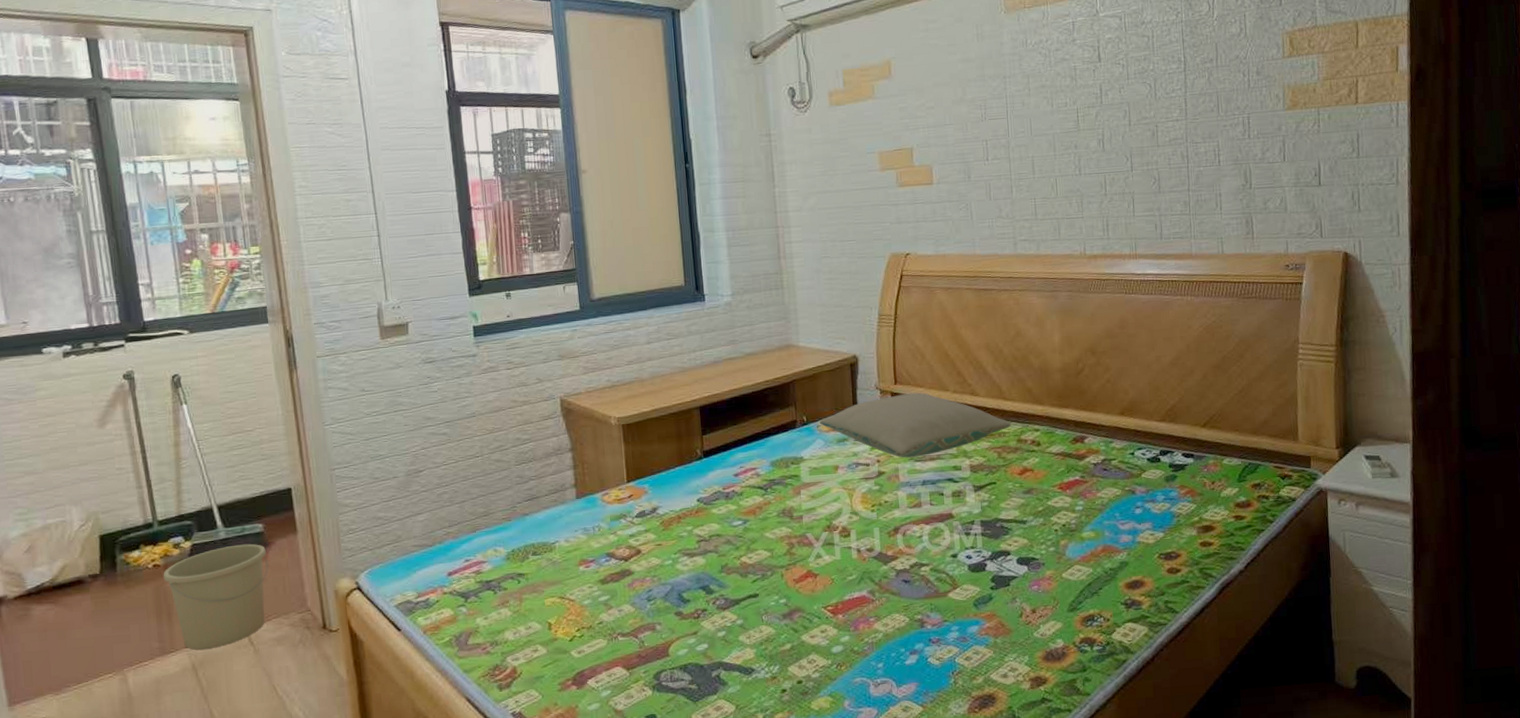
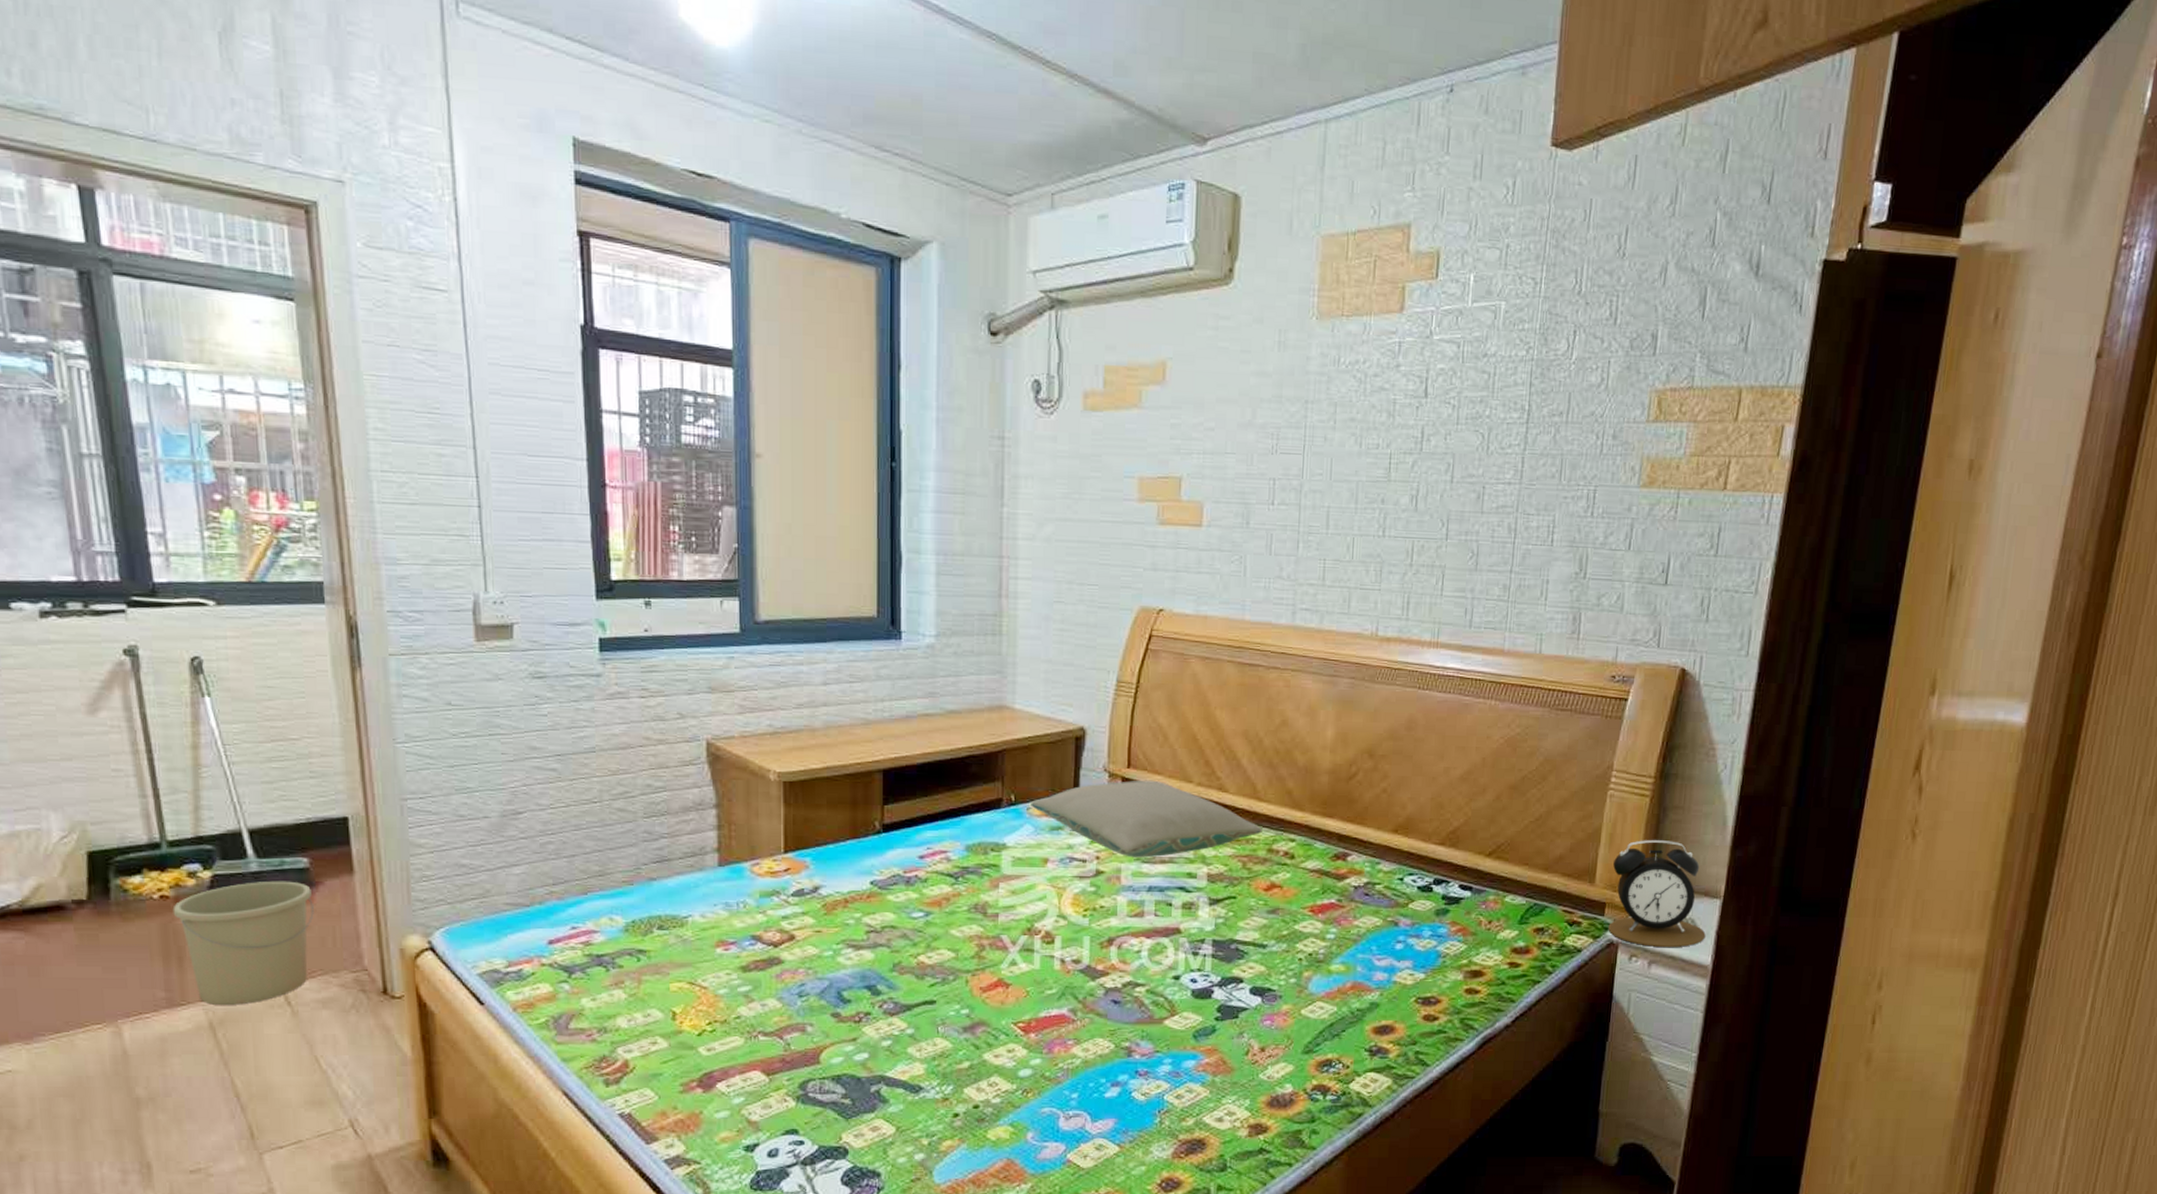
alarm clock: none [1312,397,1402,491] -> present [1608,840,1706,947]

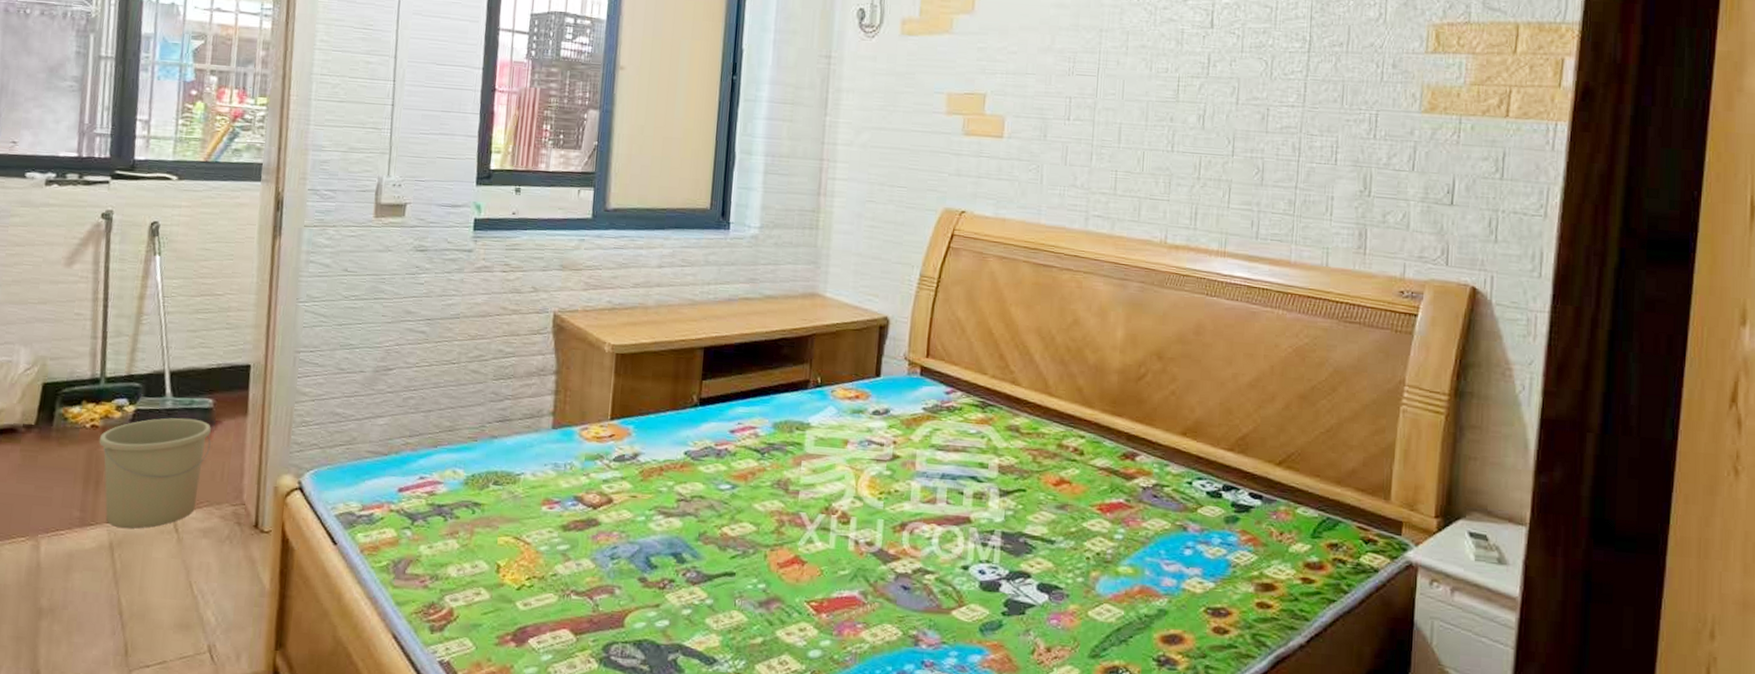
pillow: present [1029,780,1262,858] -> none [834,369,1053,446]
alarm clock: present [1608,840,1706,947] -> none [1406,458,1512,575]

